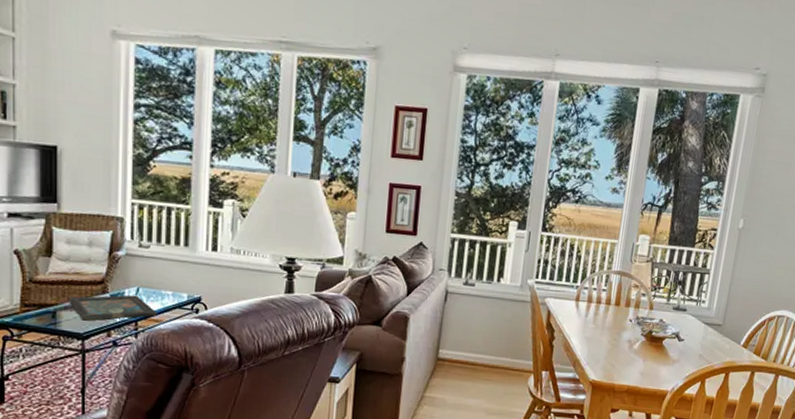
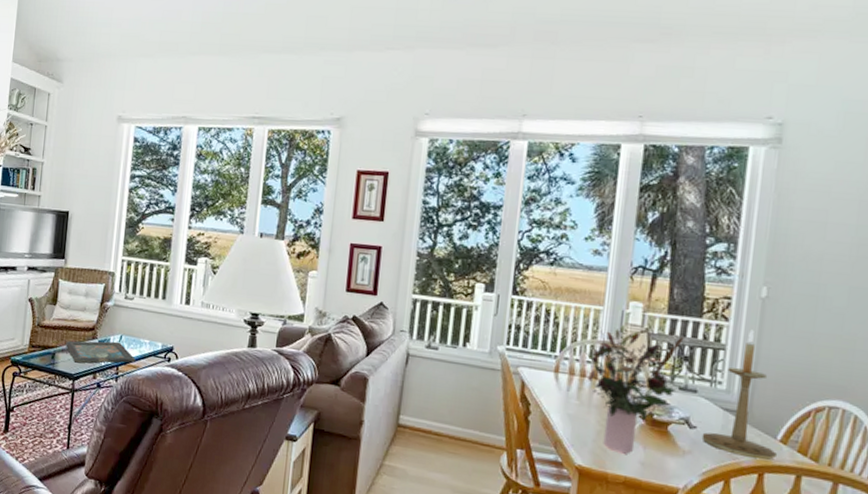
bouquet: none [602,250,680,367] -> present [586,318,685,454]
candlestick: none [687,256,739,362] -> present [701,329,777,461]

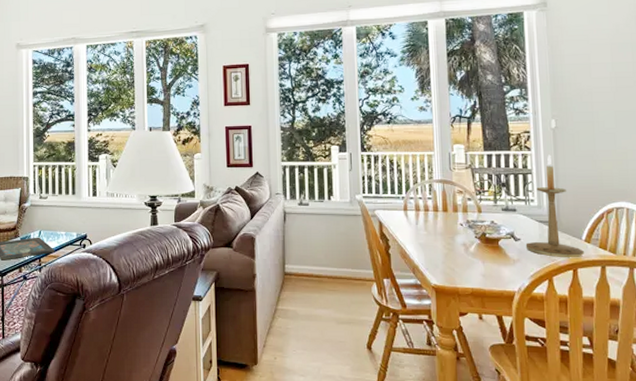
bouquet: present [586,318,685,454] -> none [426,161,504,269]

